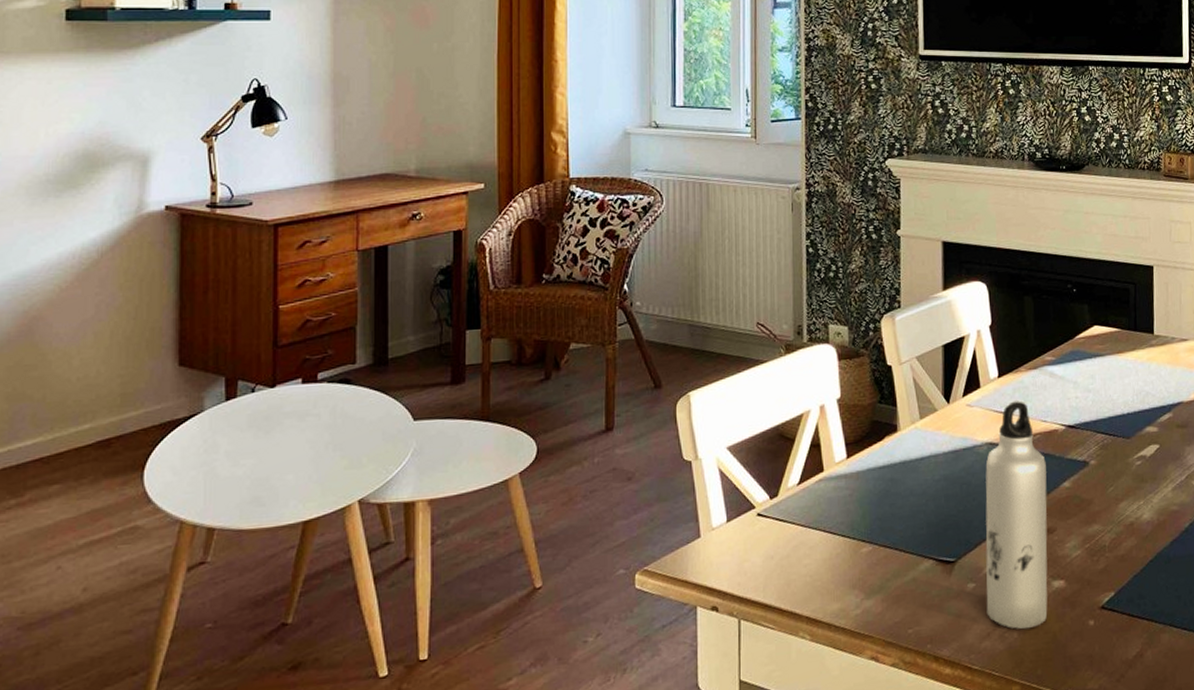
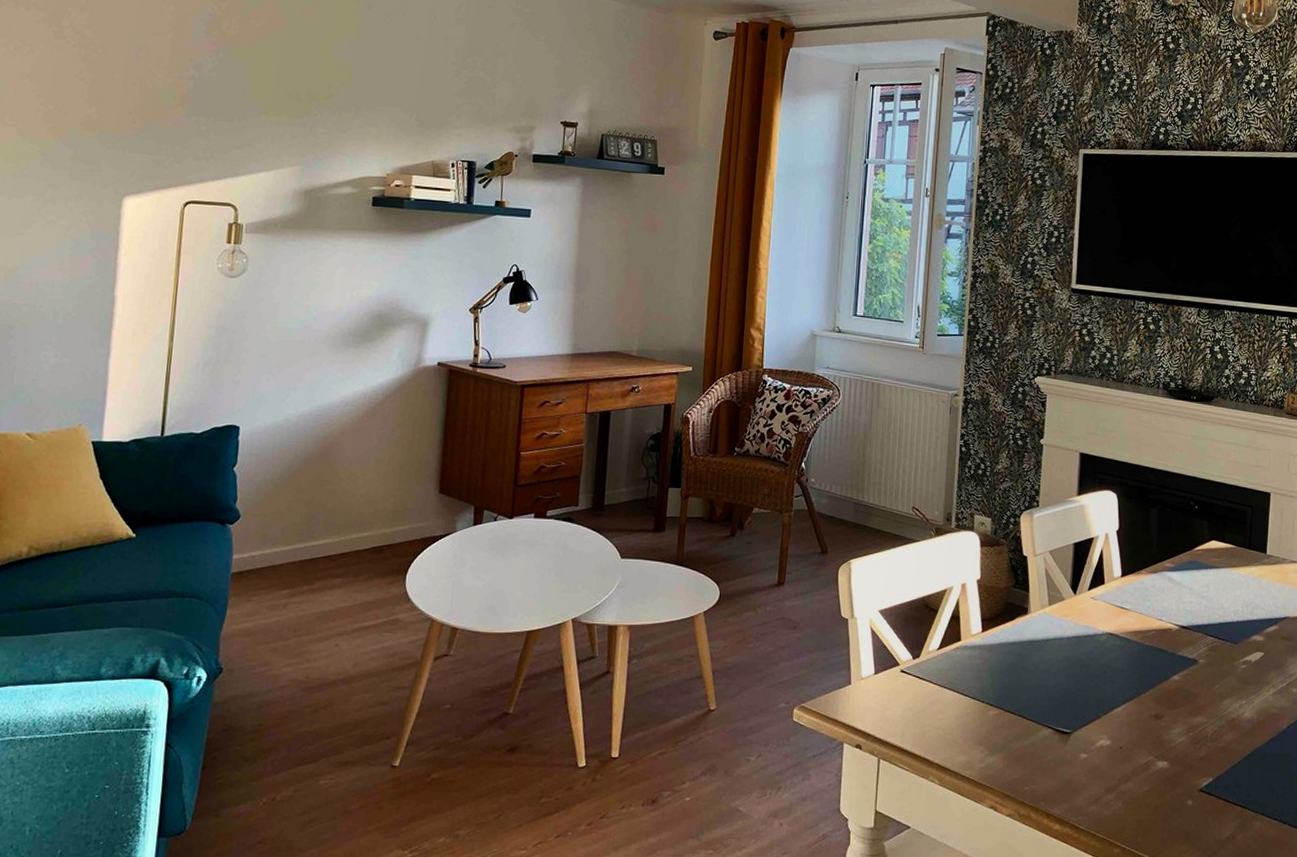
water bottle: present [985,401,1048,629] -> none [1095,599,1159,800]

